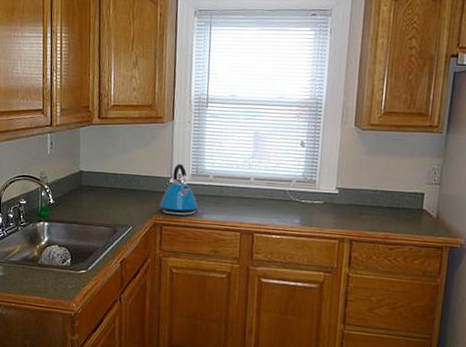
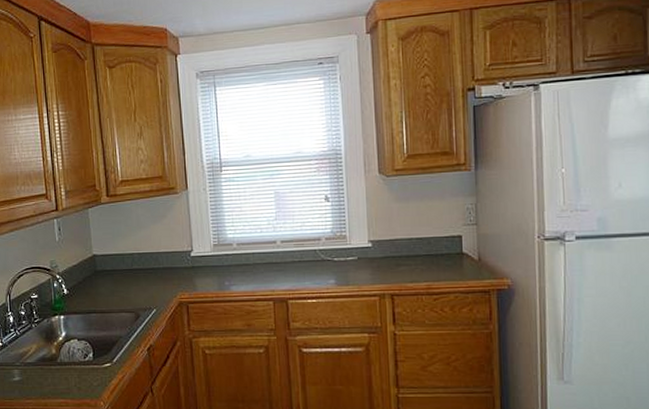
kettle: present [159,163,198,216] -> none [183,234,224,291]

